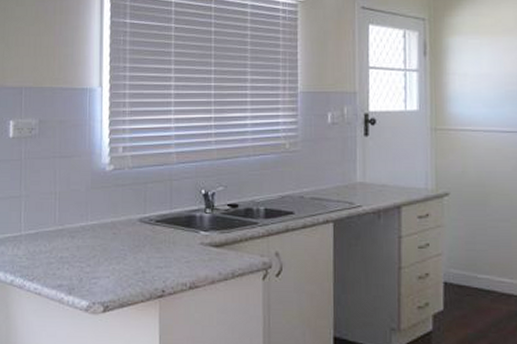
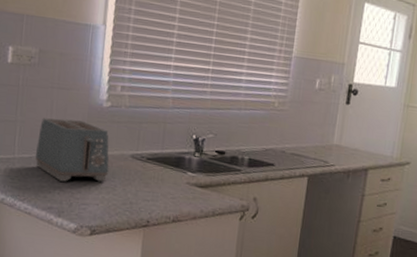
toaster: none [41,187,117,256] -> present [35,118,109,182]

